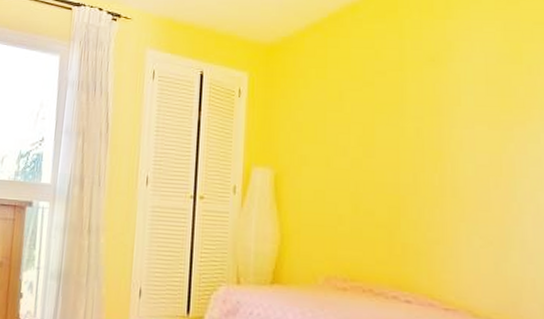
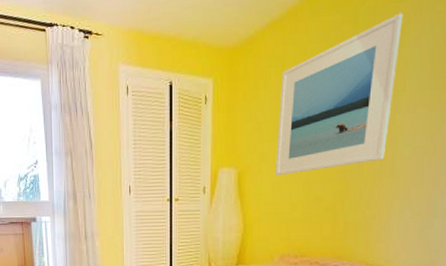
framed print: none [318,29,451,183] -> present [275,13,403,176]

